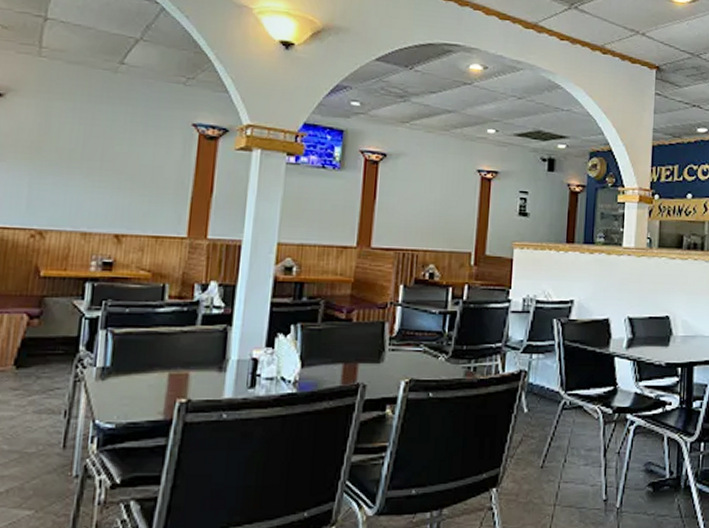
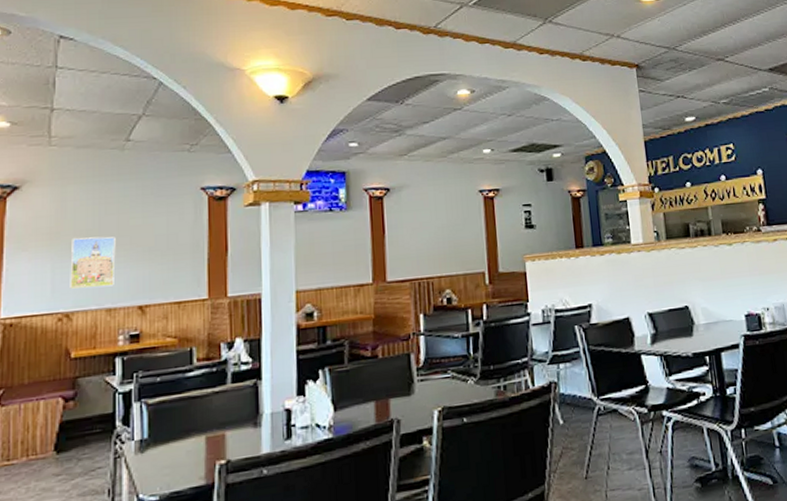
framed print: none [46,155,99,210] -> present [70,236,116,289]

